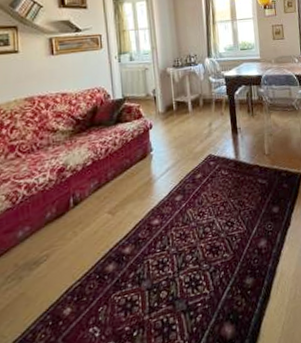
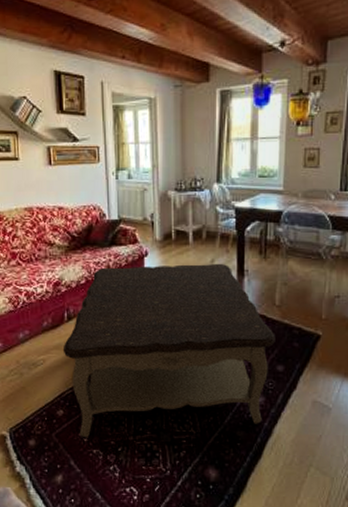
coffee table: none [69,125,269,333] -> present [62,263,276,438]

